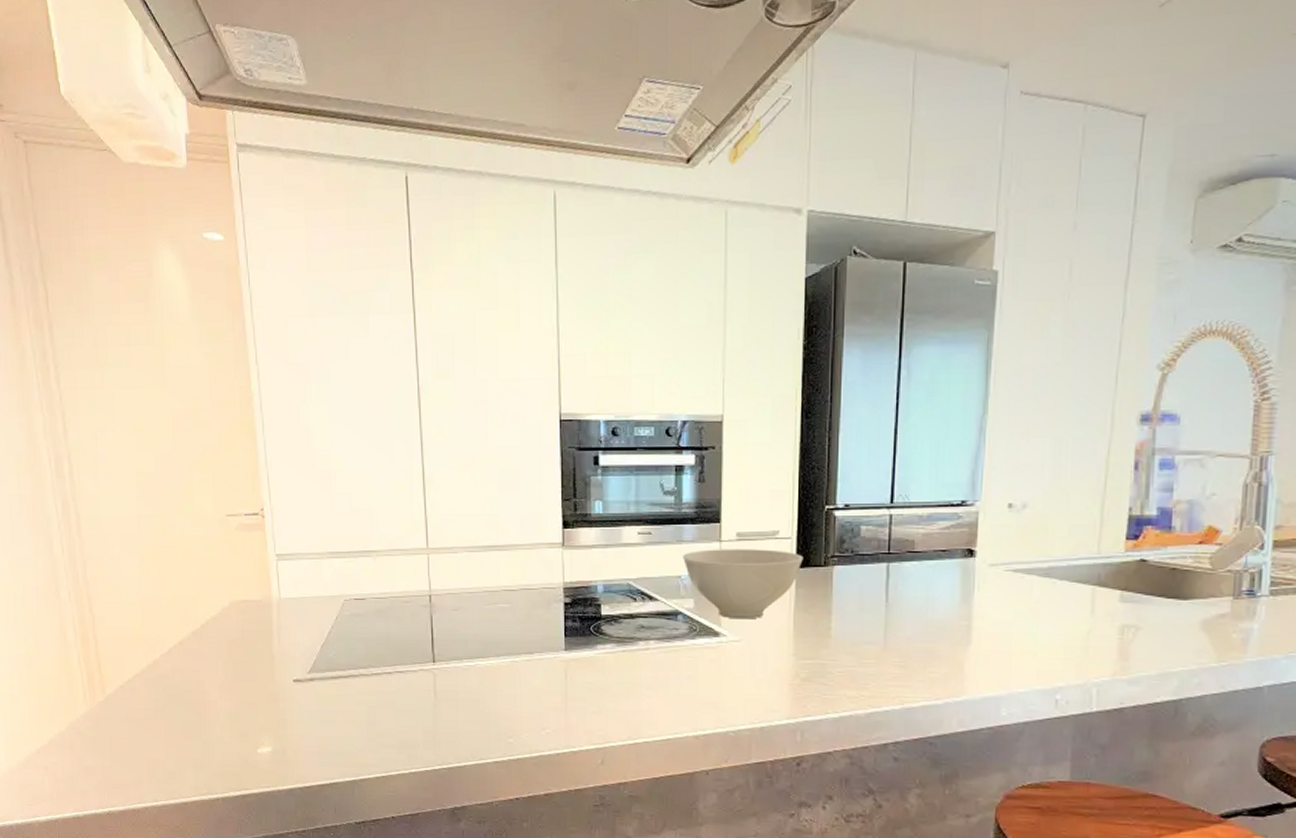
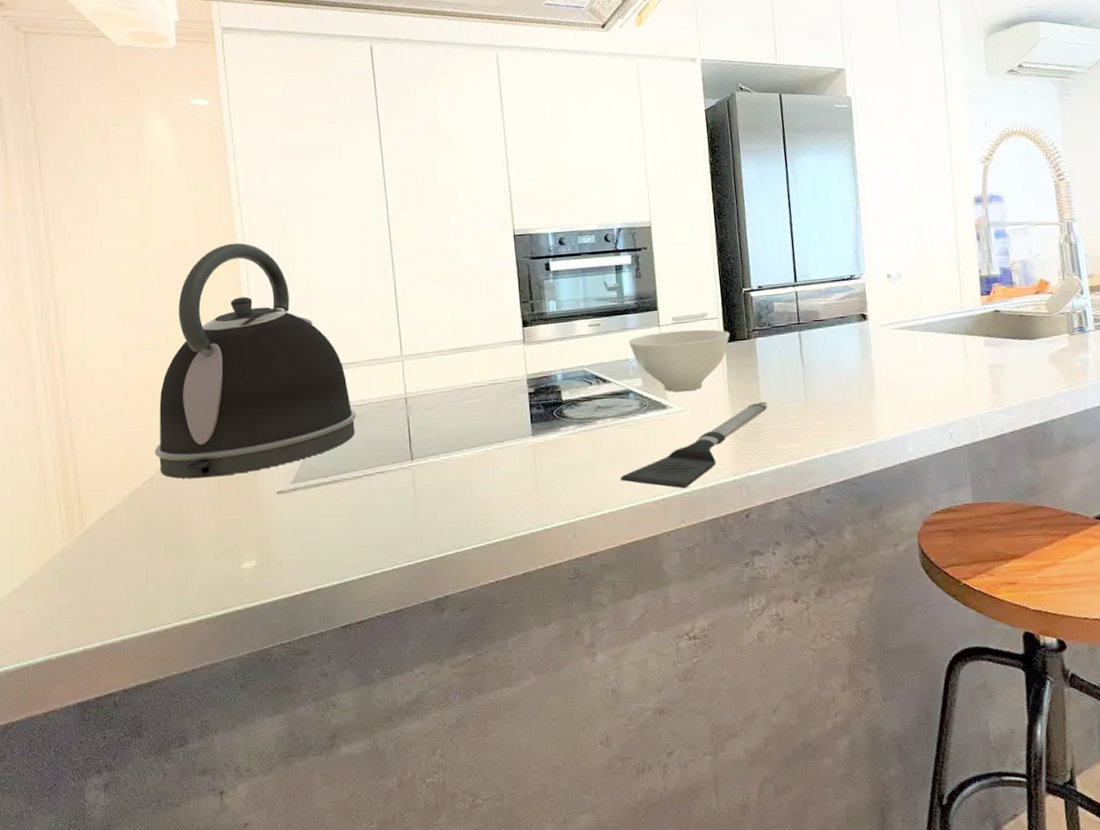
kettle: none [171,405,377,658] -> present [154,242,357,479]
spatula: none [658,640,838,727] -> present [620,401,767,489]

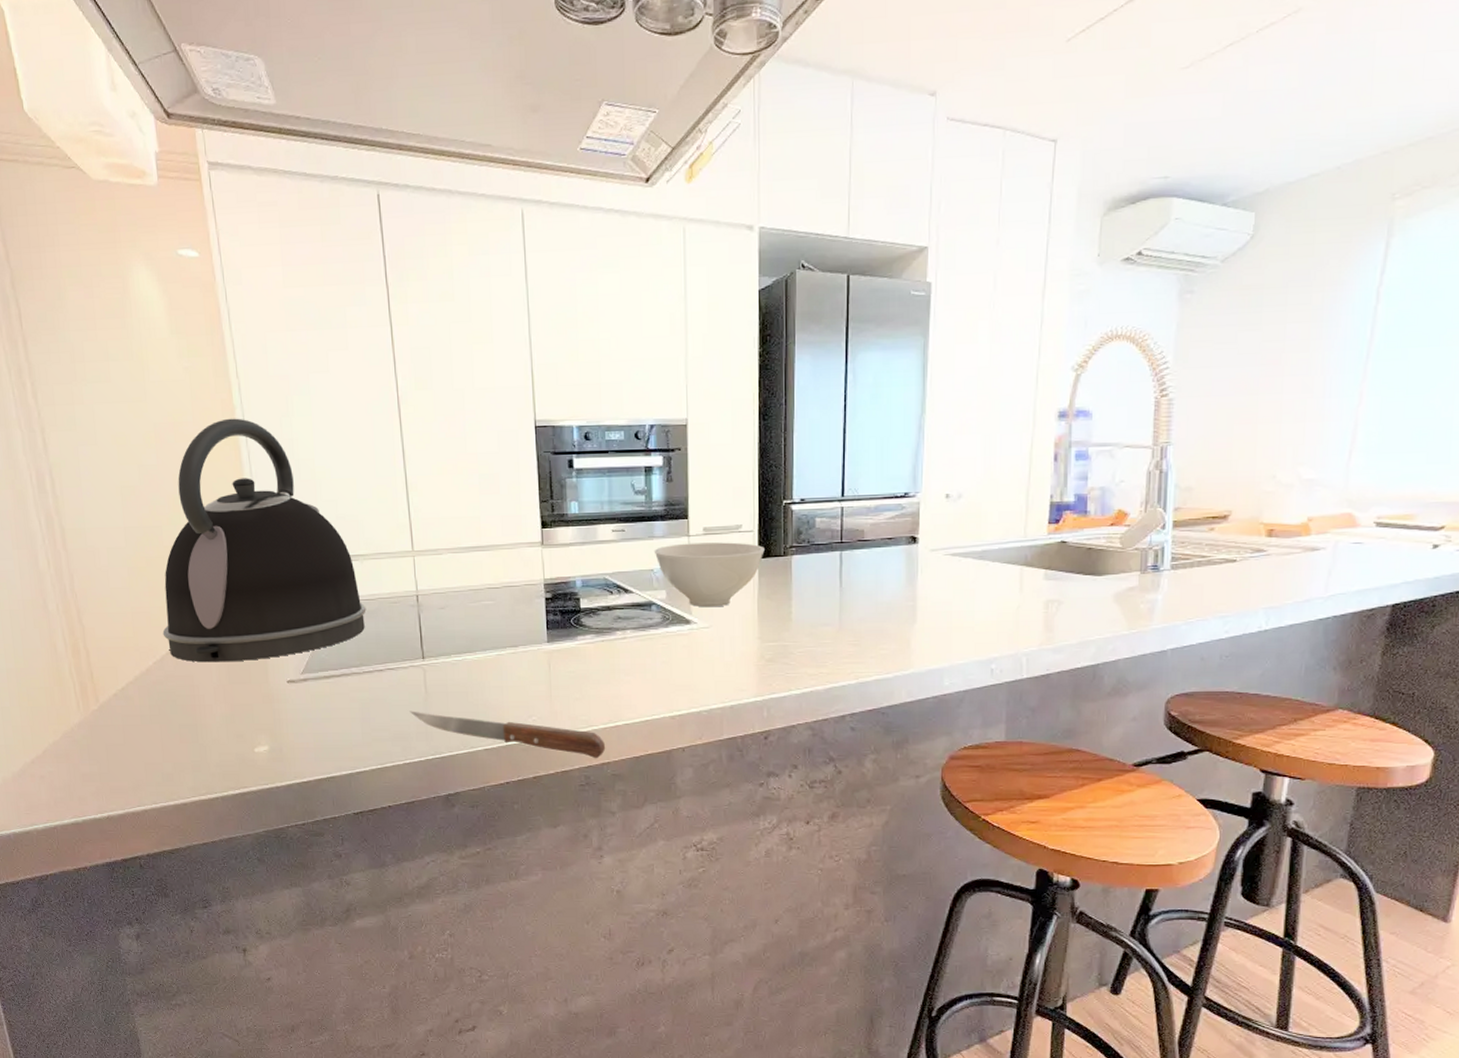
kitchen knife: none [398,513,593,550] -> present [409,711,606,759]
spatula: present [620,401,767,489] -> none [636,623,798,706]

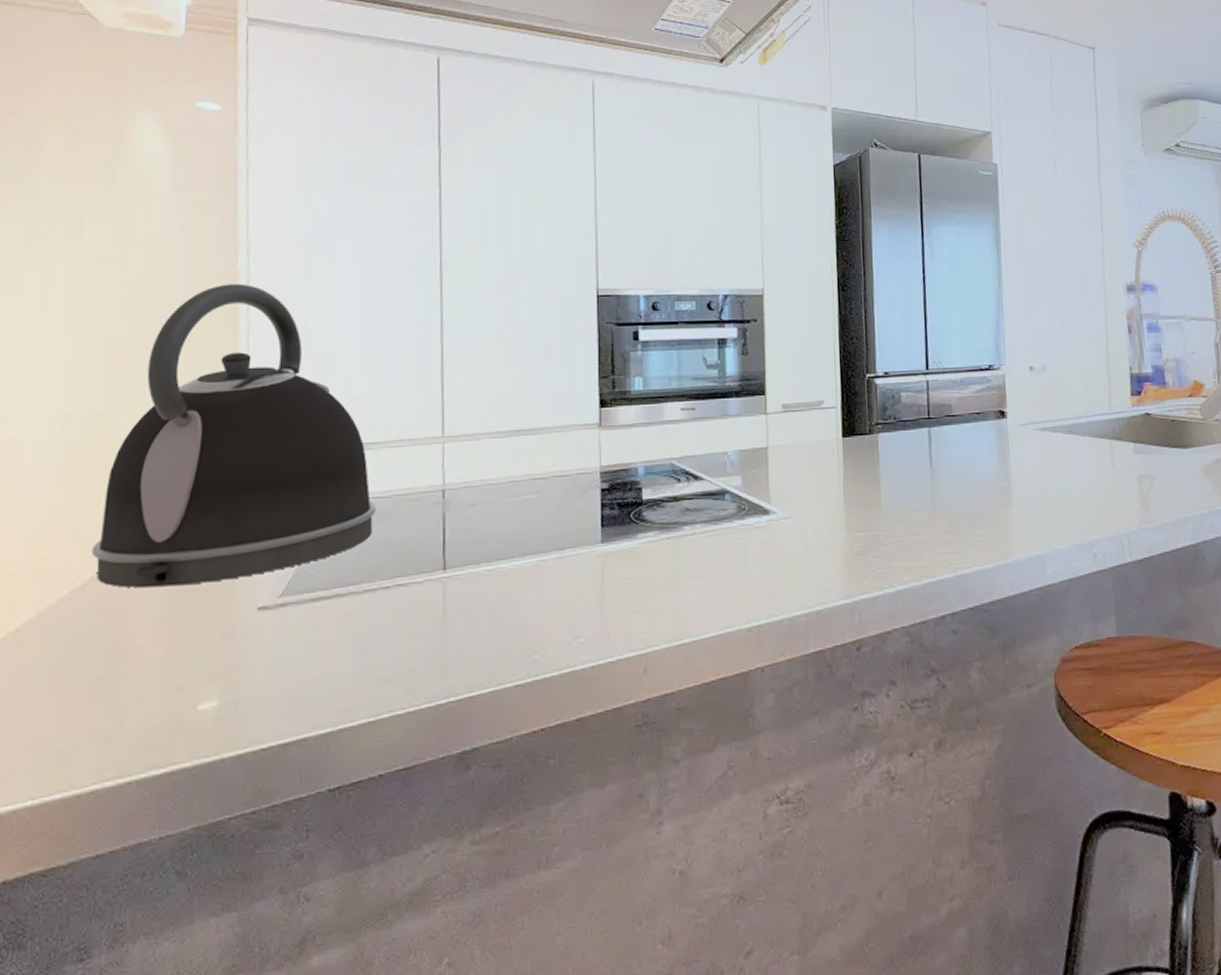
kitchen knife: present [409,711,606,759] -> none [420,639,669,690]
bowl: present [654,542,765,608] -> none [727,420,849,495]

